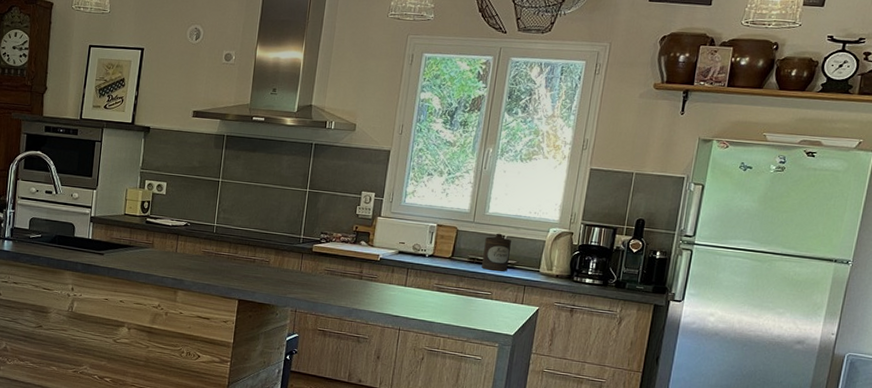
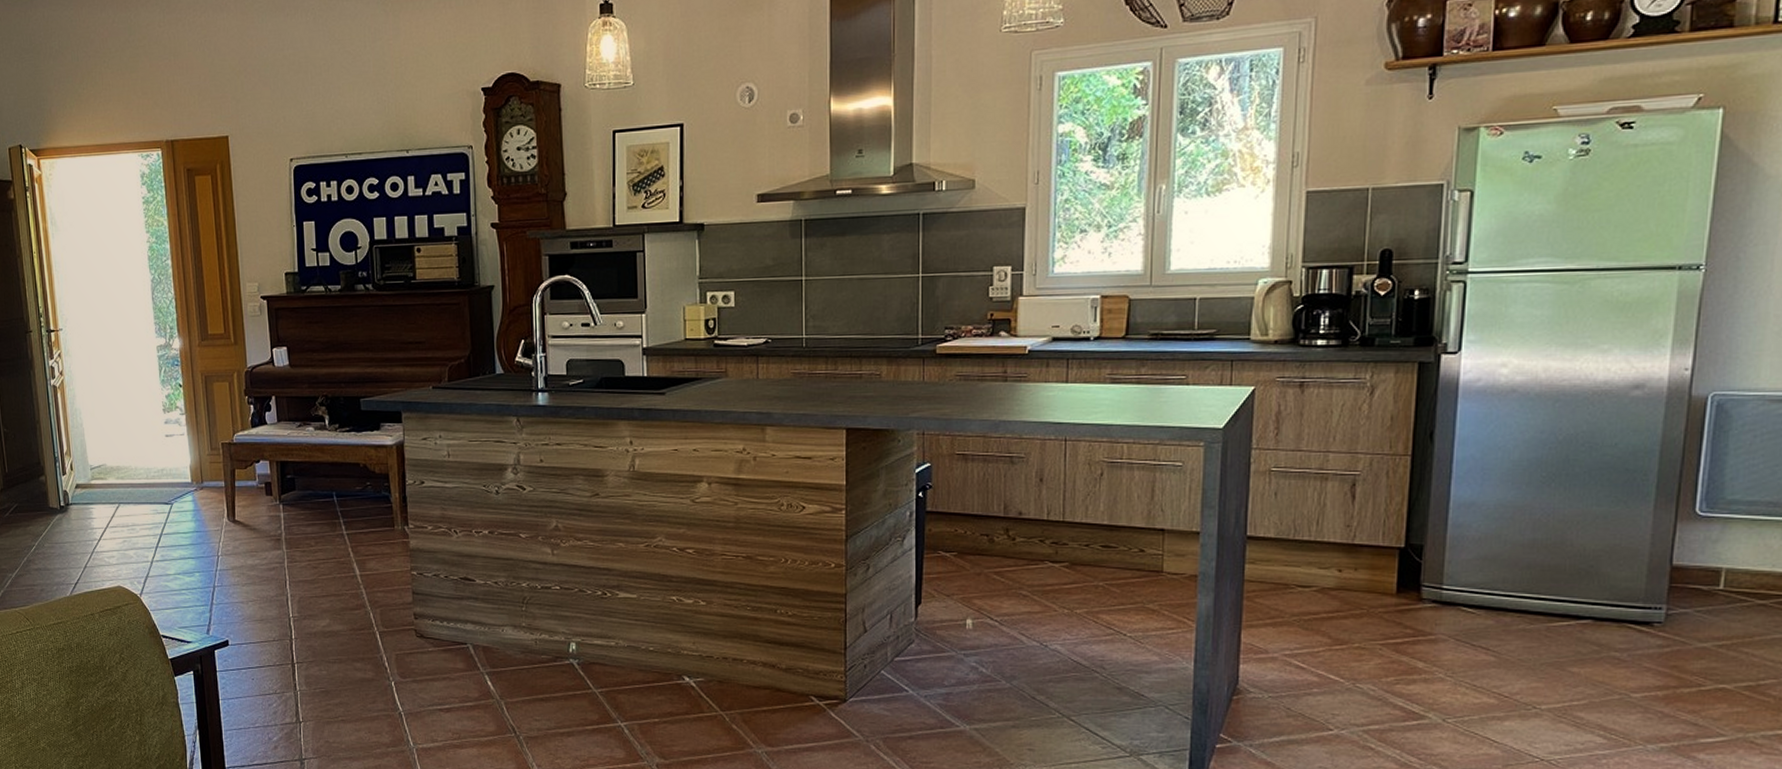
canister: present [482,233,511,272] -> none [1169,295,1206,346]

